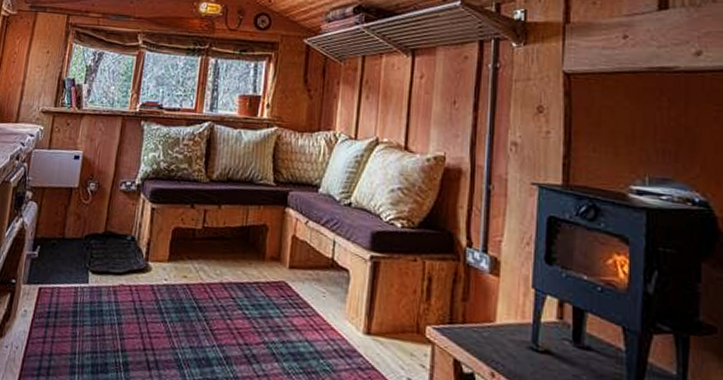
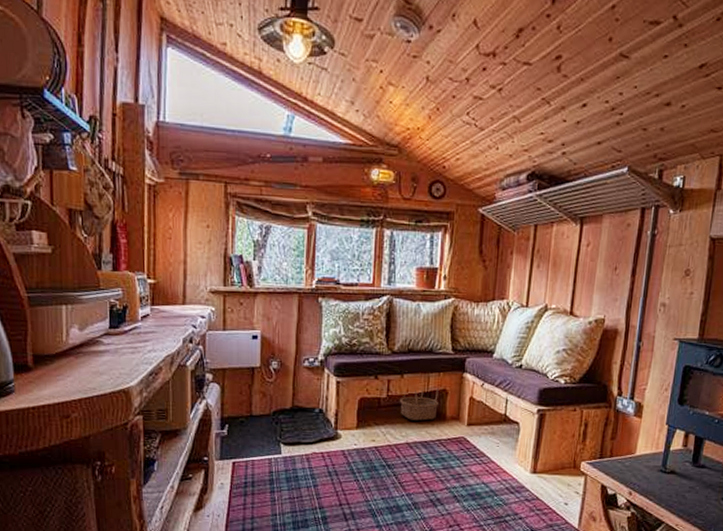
basket: none [215,223,258,259] -> present [399,388,439,421]

